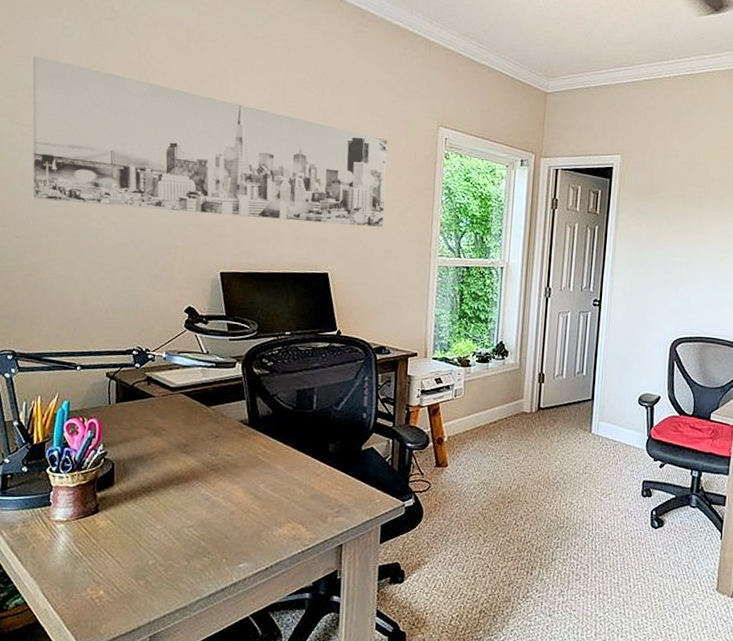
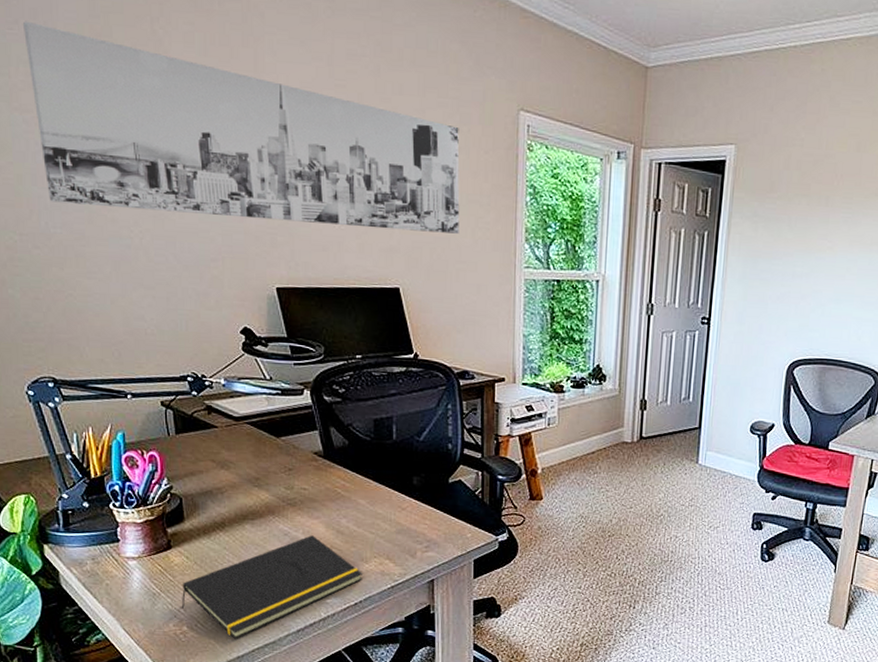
notepad: none [100,500,275,604] -> present [181,535,362,639]

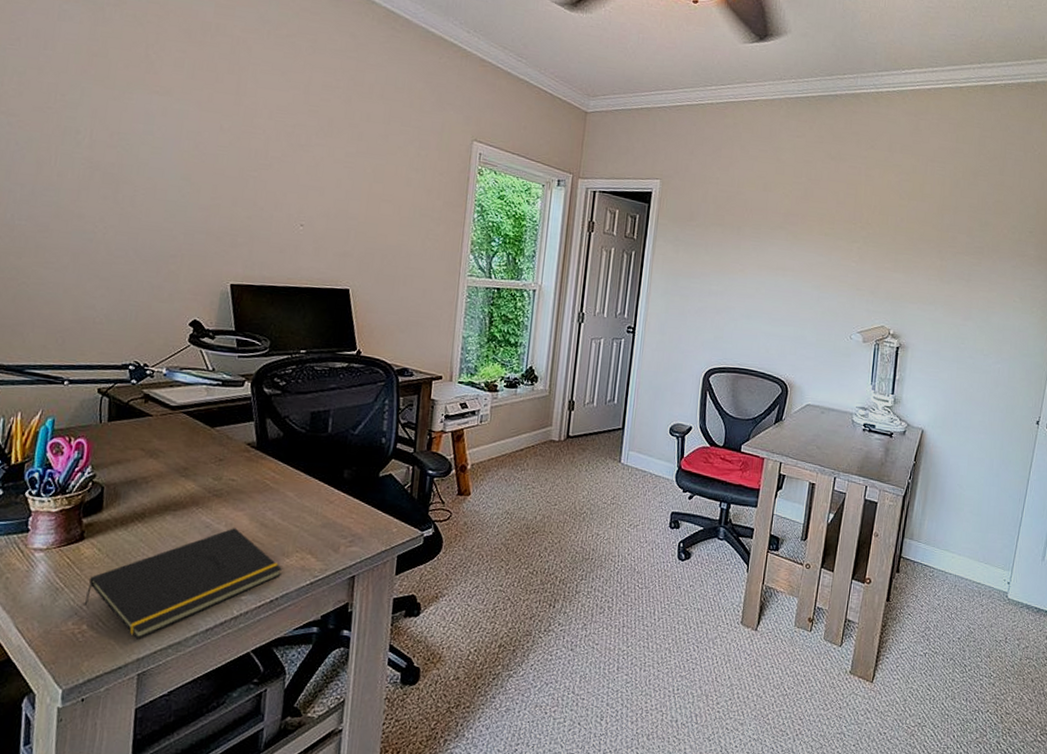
wall art: present [22,21,460,234] -> none [19,39,418,243]

